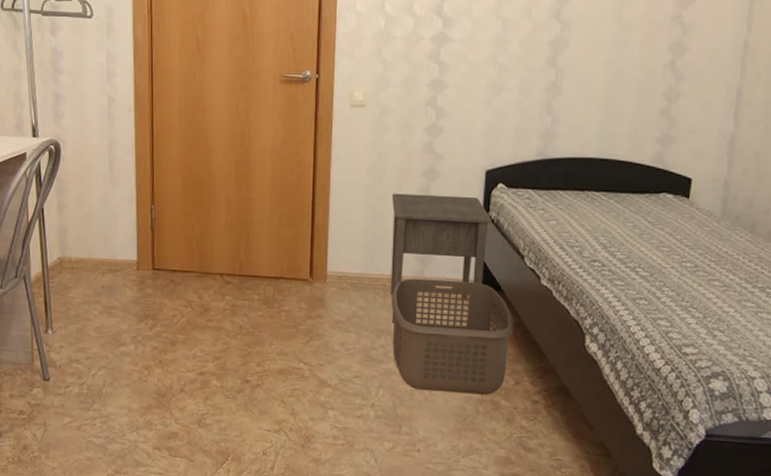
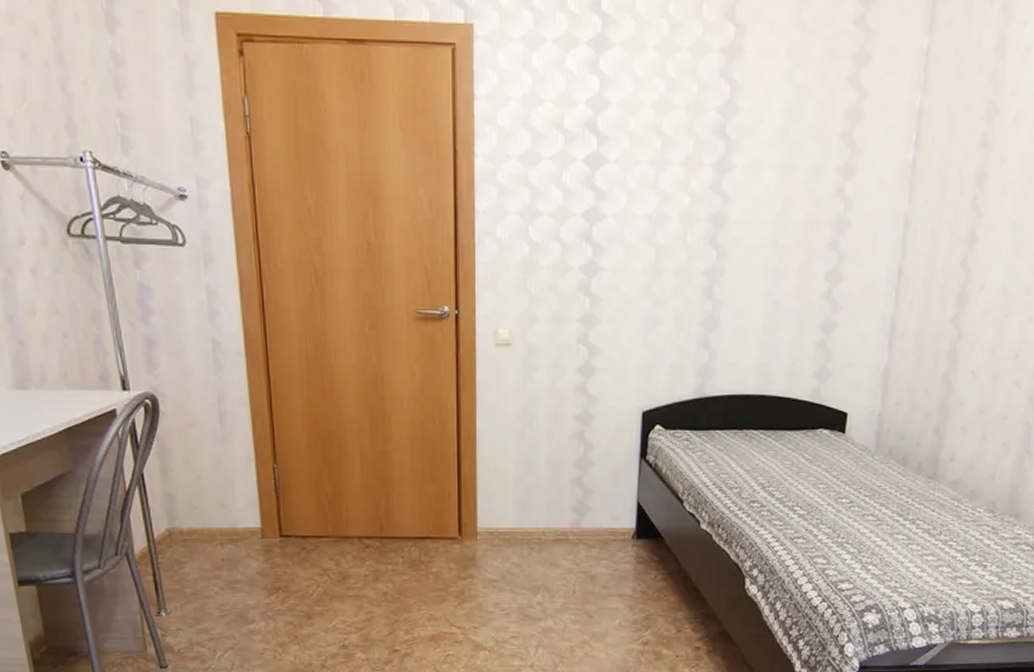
nightstand: present [390,193,492,324] -> none [544,440,649,579]
clothes hamper: present [391,278,514,395] -> none [547,530,675,646]

